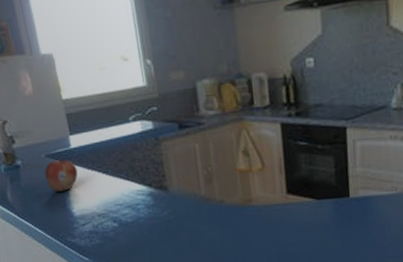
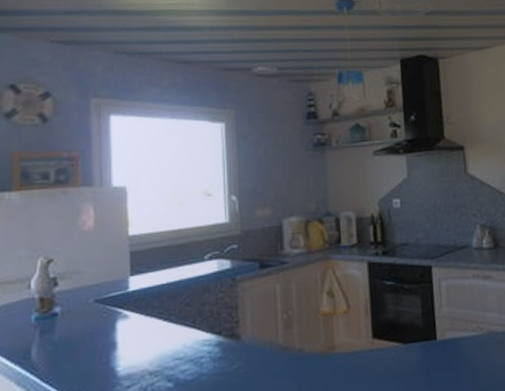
fruit: present [45,158,78,192] -> none [89,304,132,346]

